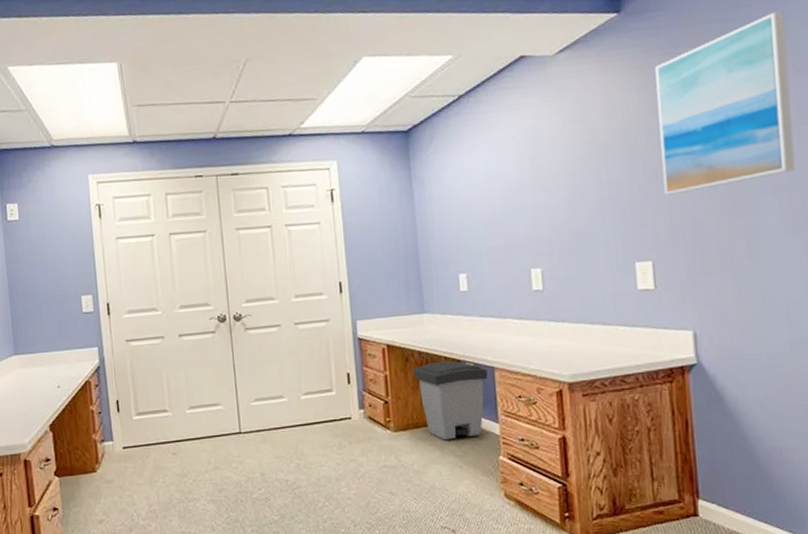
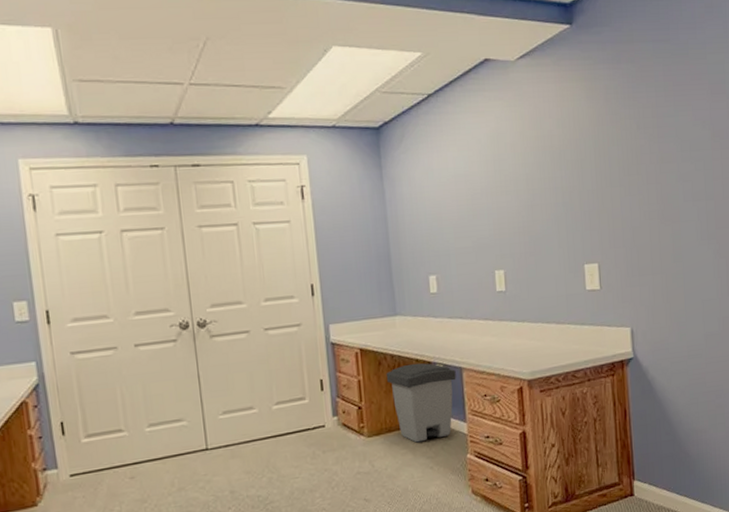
wall art: present [655,11,796,196] -> none [601,37,710,202]

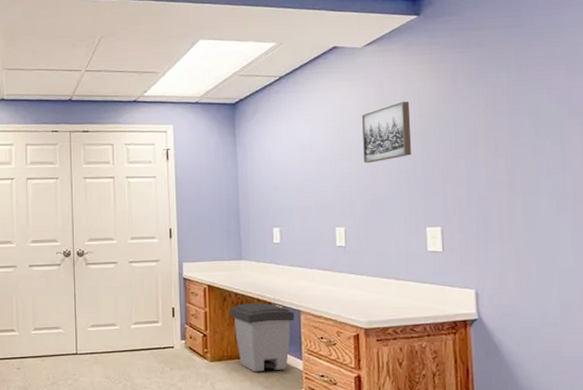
wall art: none [517,123,568,196] -> present [362,101,412,163]

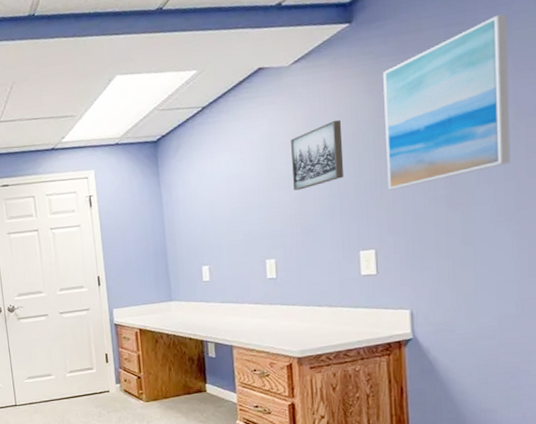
trash can: present [229,302,294,372] -> none [162,341,227,408]
wall art: none [448,22,568,172] -> present [383,14,511,191]

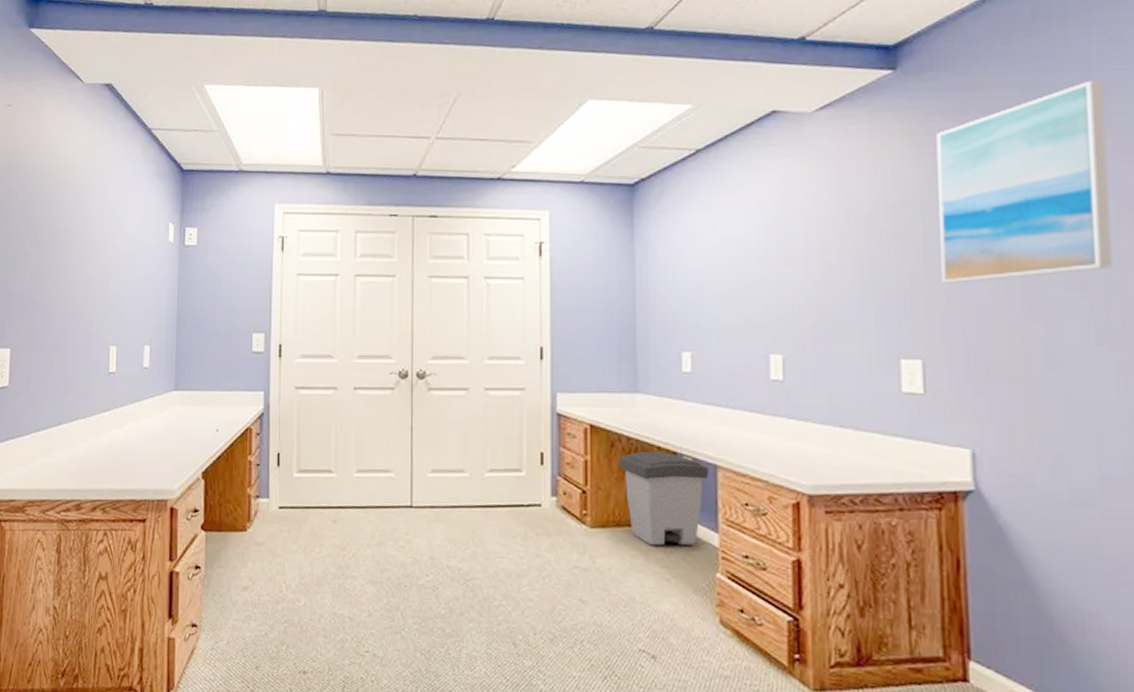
trash can: none [162,341,227,408] -> present [619,451,709,546]
wall art: present [291,119,344,191] -> none [810,185,881,269]

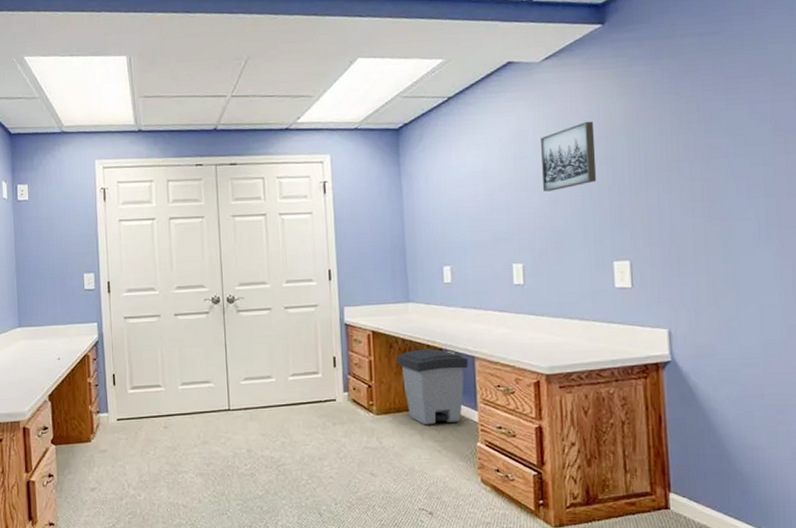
wall art: none [810,185,881,269] -> present [541,121,596,192]
wall art: present [936,80,1113,284] -> none [637,27,771,199]

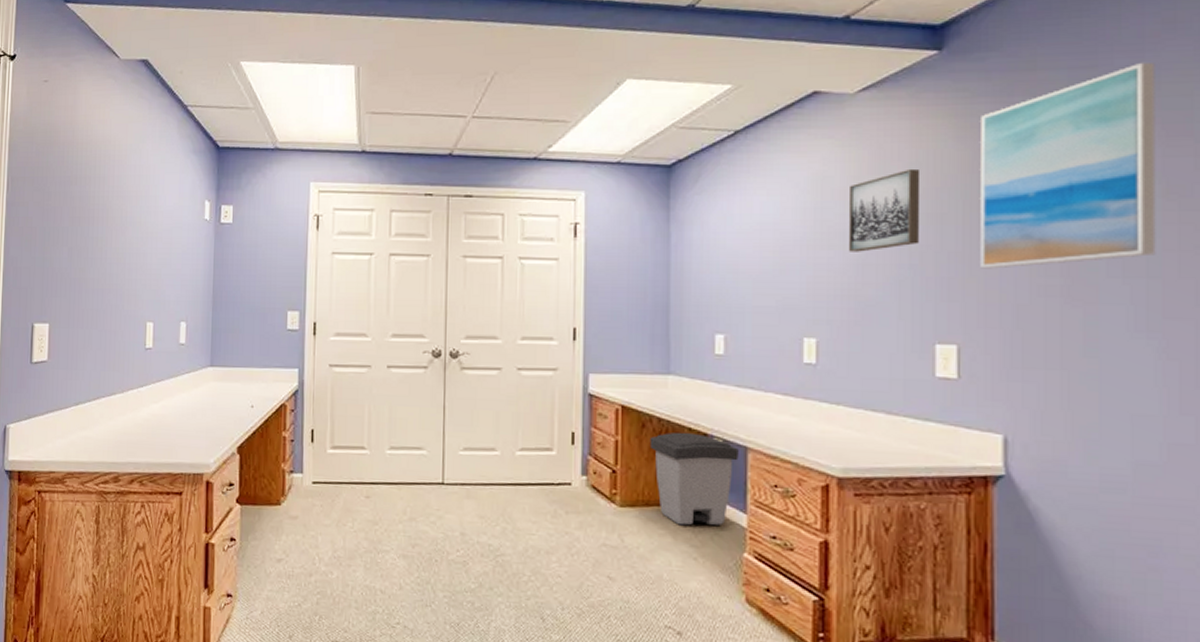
wall art: none [637,27,771,199] -> present [980,61,1156,269]

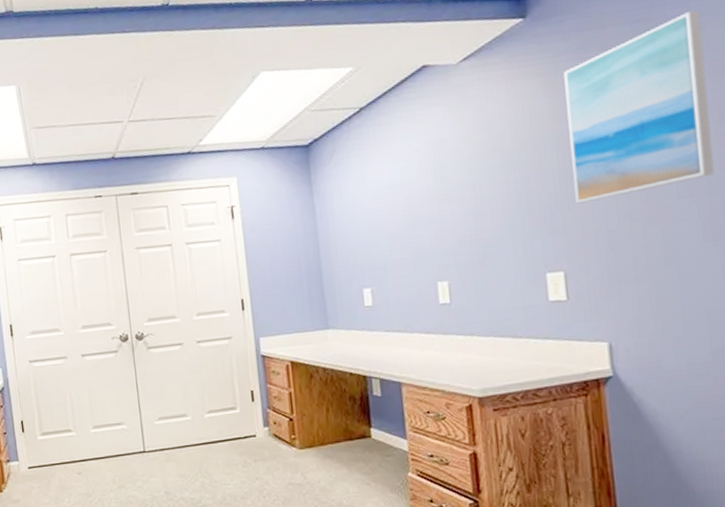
trash can: present [649,432,739,526] -> none [318,376,395,458]
wall art: present [848,168,921,252] -> none [462,124,524,203]

